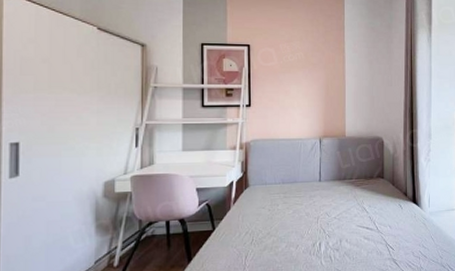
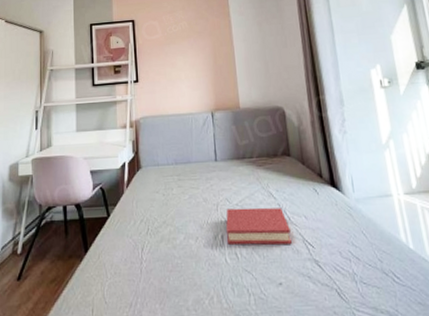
hardback book: none [324,220,377,250] -> present [226,207,292,245]

